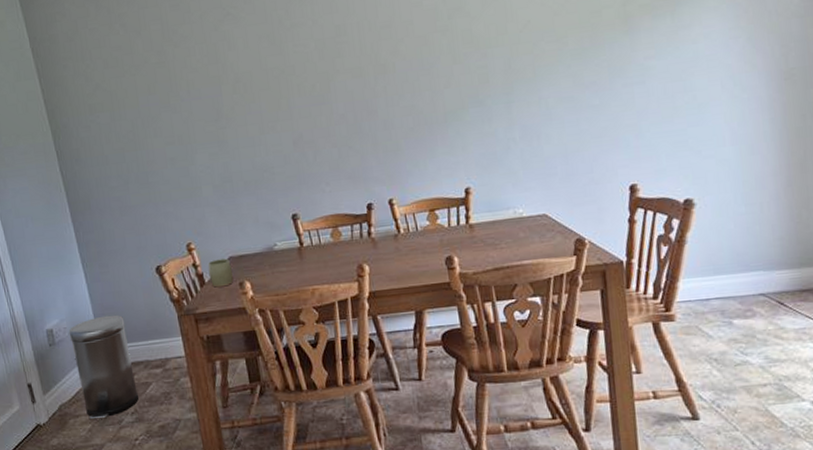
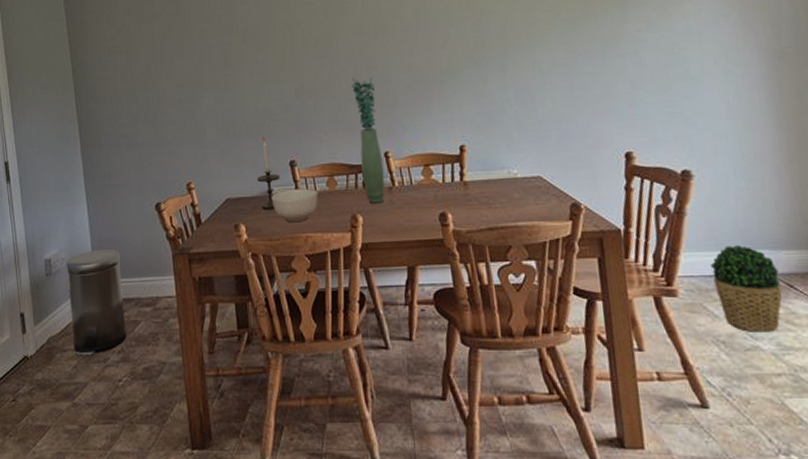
mug: present [208,258,233,288] -> none [205,200,229,228]
candlestick: none [259,190,283,266] -> present [257,135,280,210]
bowl: none [275,241,324,277] -> present [271,188,319,223]
vase: none [352,122,390,252] -> present [352,77,385,204]
potted plant: none [707,268,773,349] -> present [710,245,783,332]

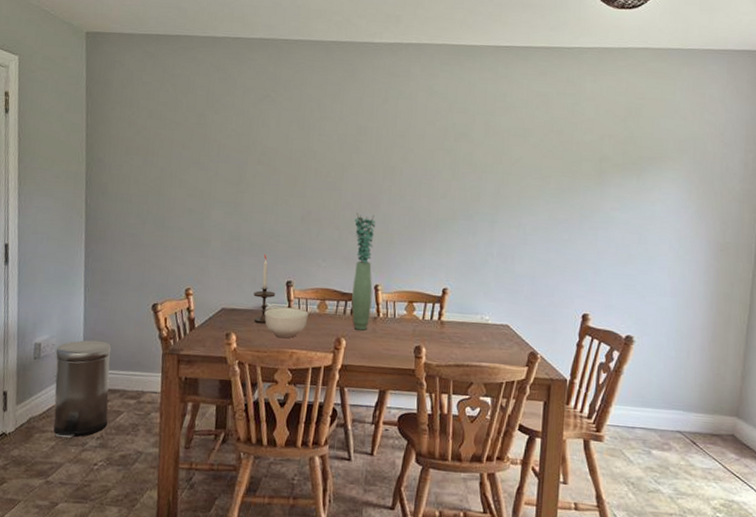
potted plant: present [710,245,783,332] -> none [634,403,687,479]

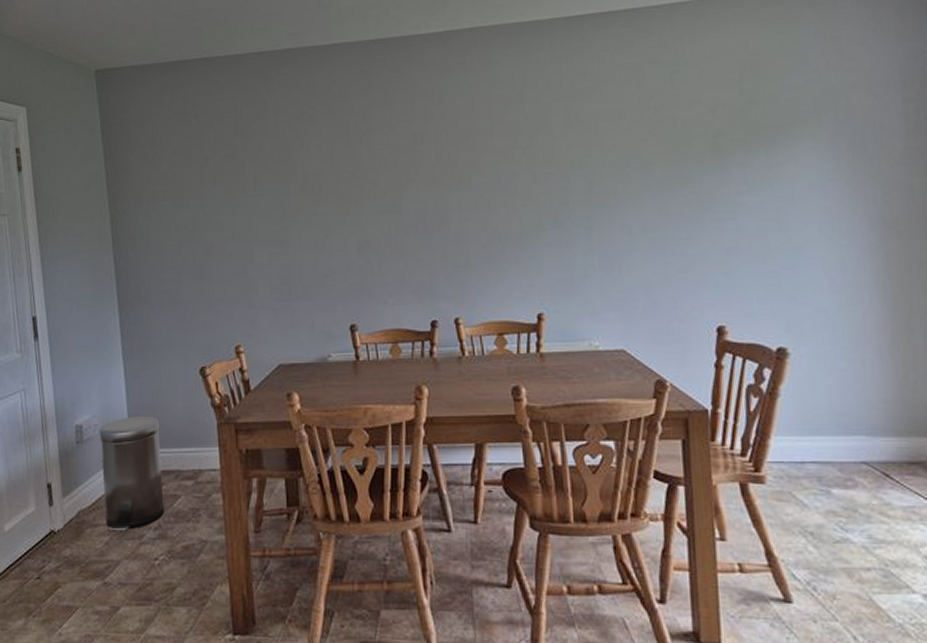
candlestick: present [253,253,276,324] -> none [313,296,339,378]
bowl: present [264,307,309,339] -> none [328,356,380,393]
vase: present [351,212,375,331] -> none [421,235,454,374]

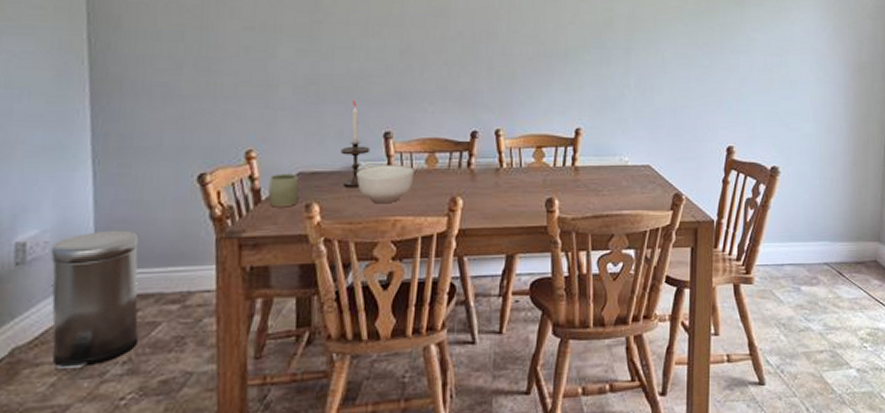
mug: none [255,366,280,396] -> present [268,174,299,207]
candlestick: none [313,296,339,378] -> present [341,99,370,188]
bowl: none [328,356,380,393] -> present [356,165,414,204]

